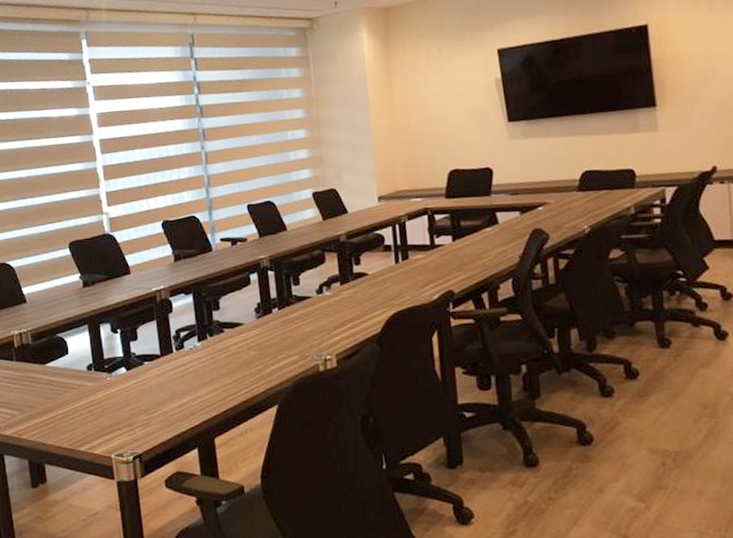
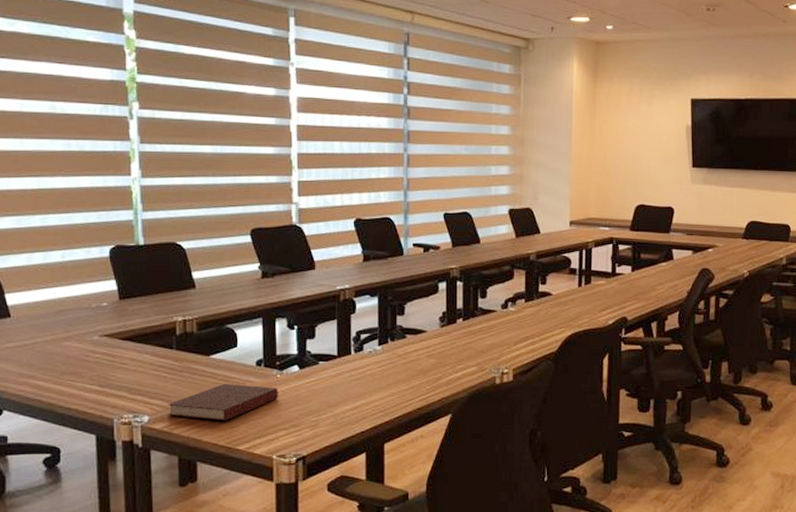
notebook: none [14,389,110,425] -> present [168,383,278,421]

